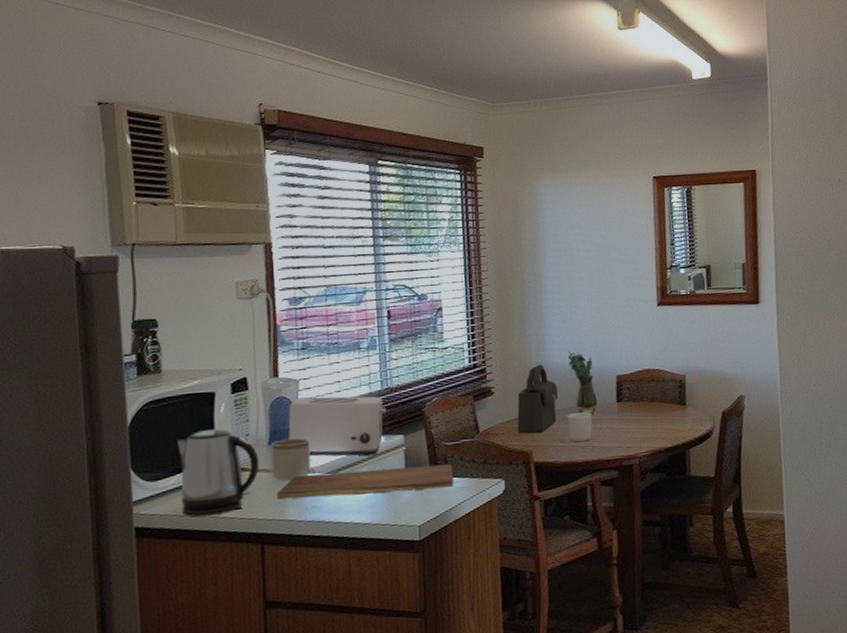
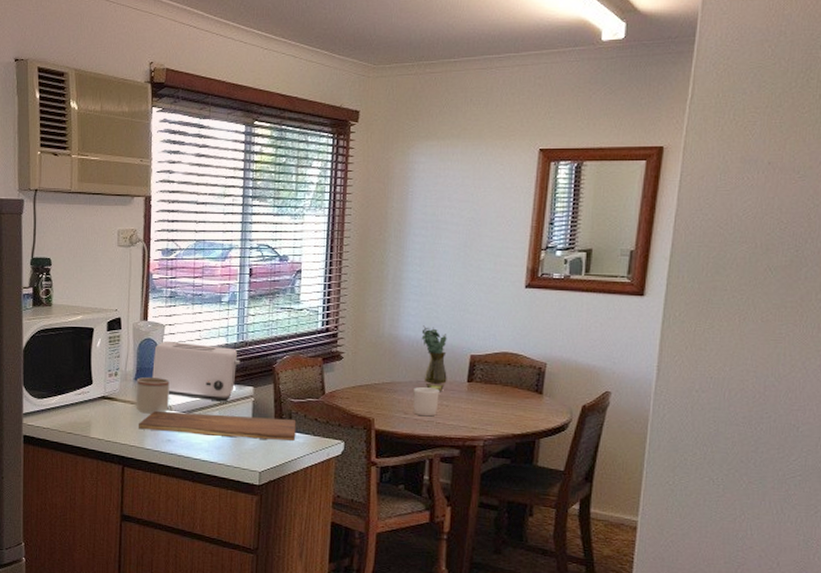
kettle: present [177,429,260,518] -> none [60,360,126,436]
handbag: present [517,364,559,434] -> none [362,335,408,403]

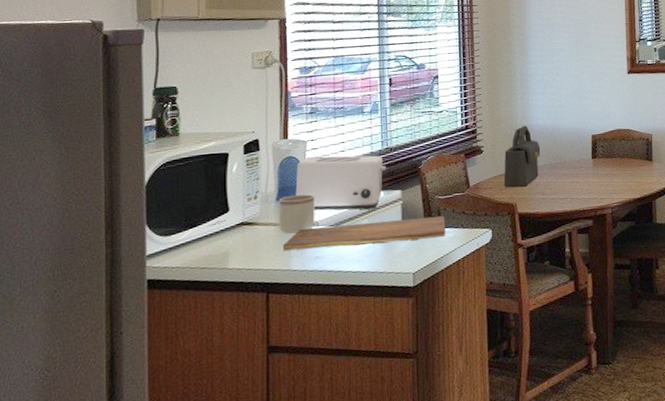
handbag: none [362,335,408,403] -> present [503,125,541,188]
mug: present [413,387,440,417] -> none [548,167,571,195]
vase: present [421,325,447,392] -> none [549,114,575,171]

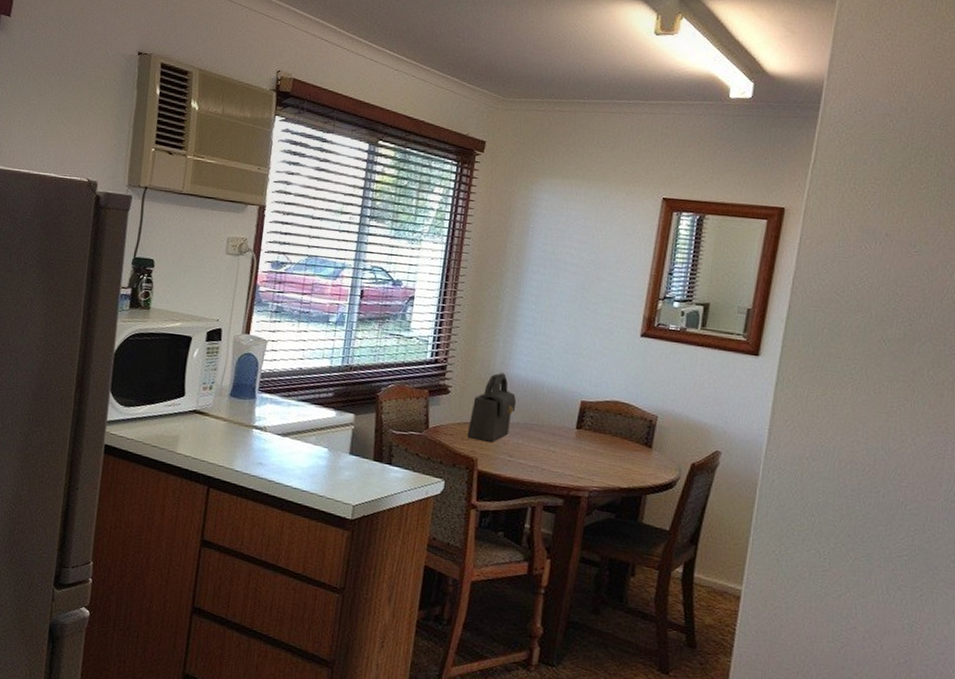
mug: present [278,194,315,235] -> none [228,393,267,435]
cutting board: present [282,215,446,251] -> none [228,430,397,476]
toaster: present [295,155,386,211] -> none [249,357,343,428]

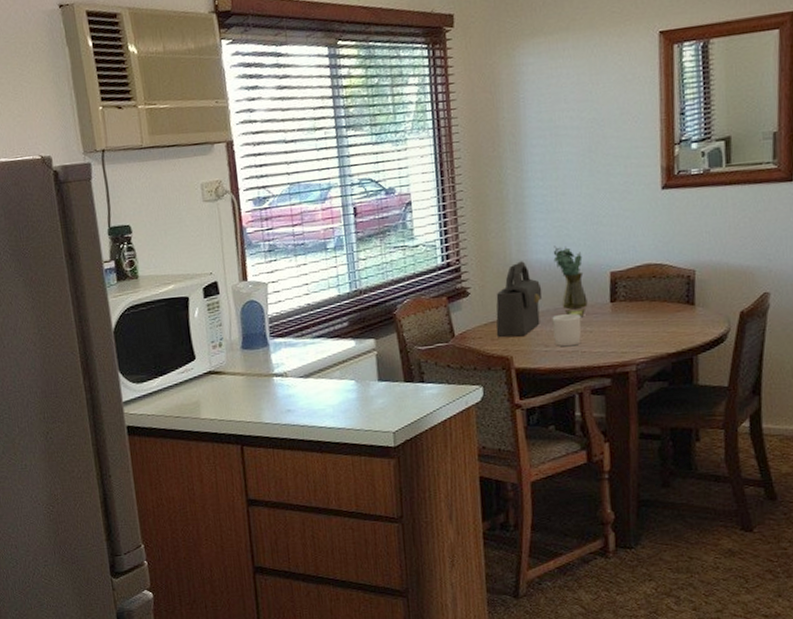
mug: none [518,429,547,462] -> present [552,313,582,347]
vase: none [531,365,559,437] -> present [553,246,588,317]

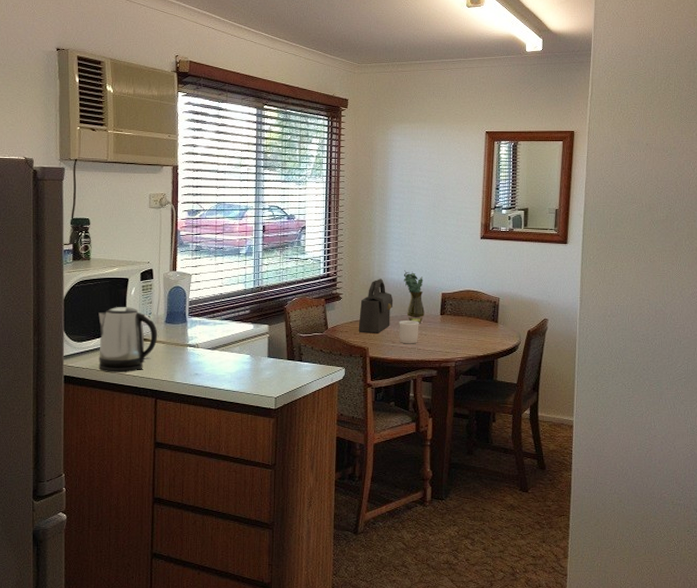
kettle: none [157,333,235,418] -> present [98,307,158,373]

